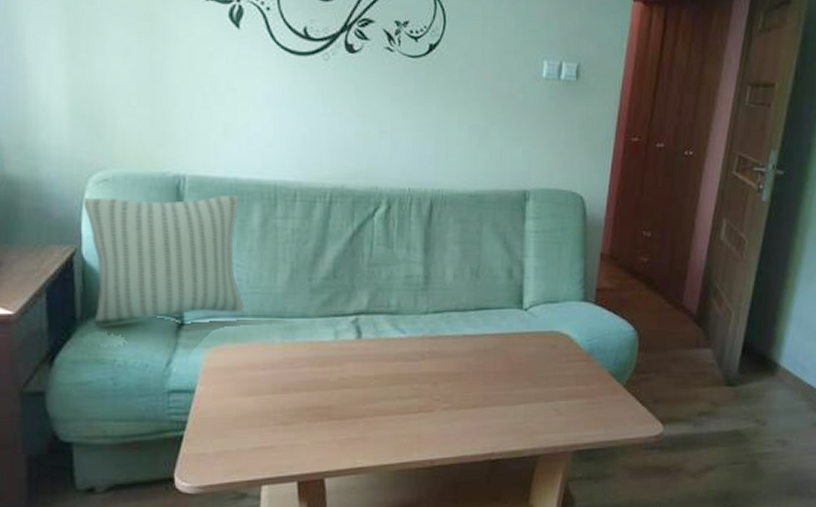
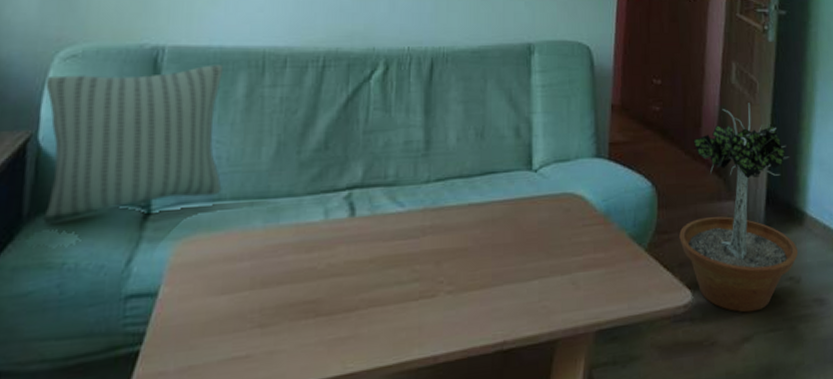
potted tree: none [656,259,770,446] -> present [679,103,799,313]

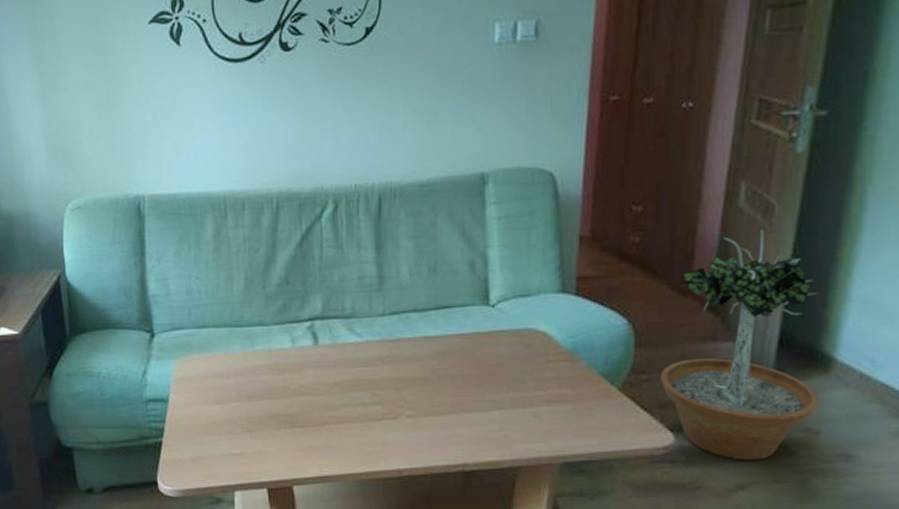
pillow: present [43,64,223,225] -> none [63,209,205,343]

